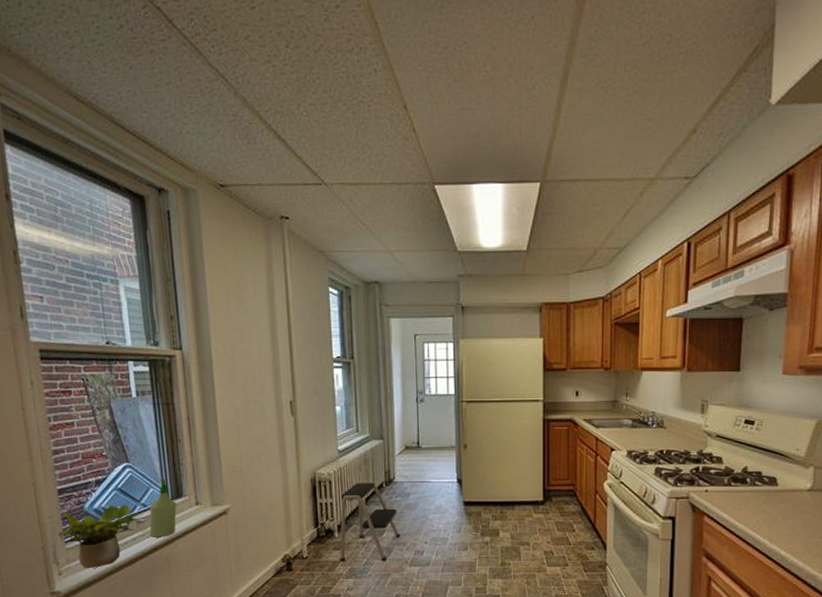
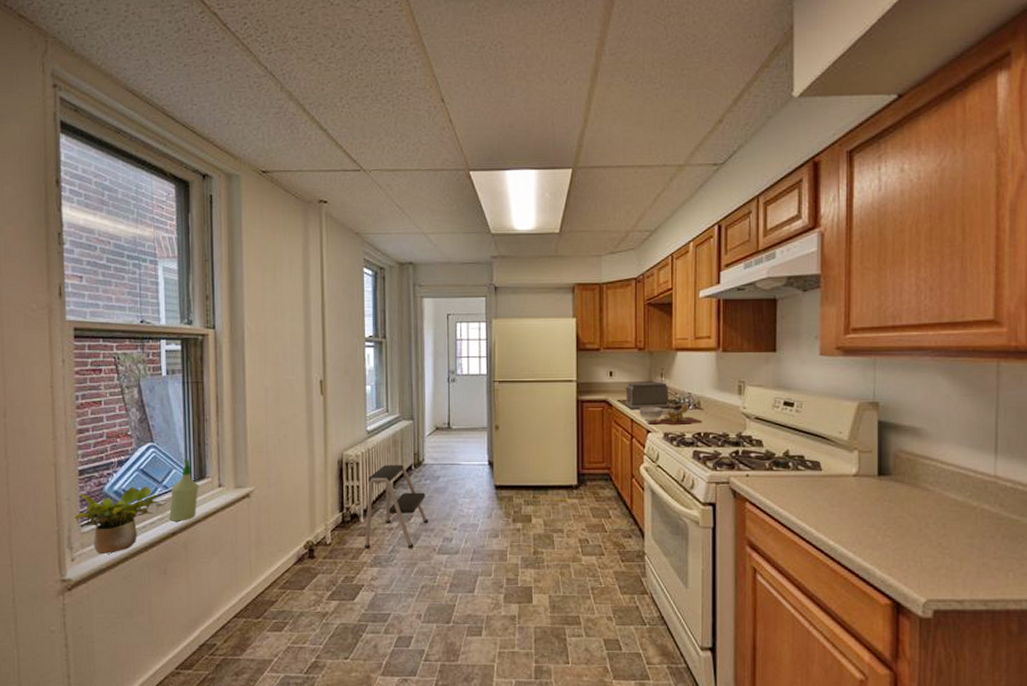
toaster: none [590,401,634,428] -> present [624,381,670,409]
cutting board: none [604,419,666,444] -> present [639,401,703,426]

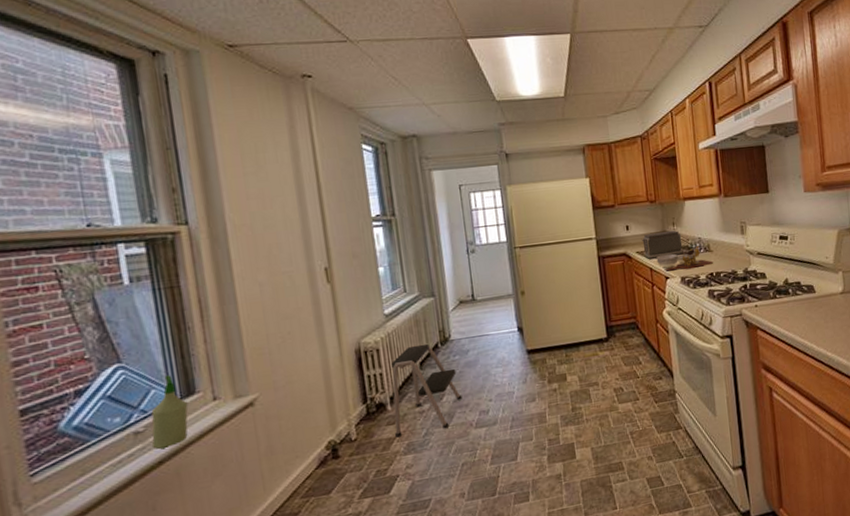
potted plant: present [74,486,165,555] -> none [18,414,145,505]

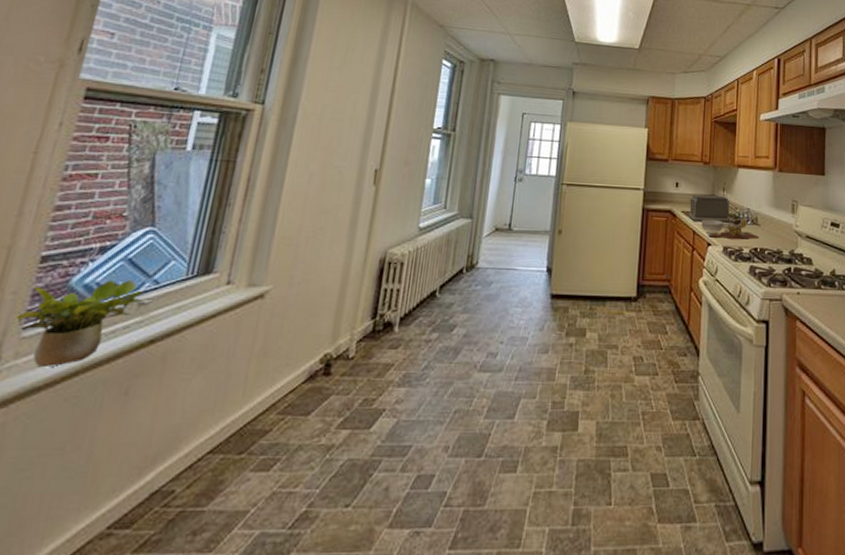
potted plant: none [18,414,145,505] -> present [16,280,152,368]
spray bottle: present [151,375,189,449] -> none [151,248,202,326]
step stool: present [391,343,463,438] -> none [394,266,475,366]

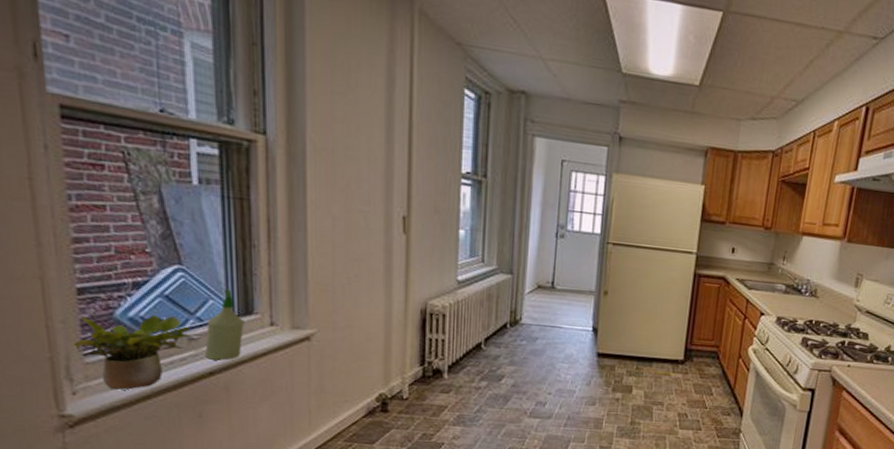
spray bottle: none [151,248,202,326] -> present [205,289,245,361]
toaster: present [689,194,730,223] -> none [744,262,790,293]
cutting board: present [701,216,760,240] -> none [755,287,817,312]

